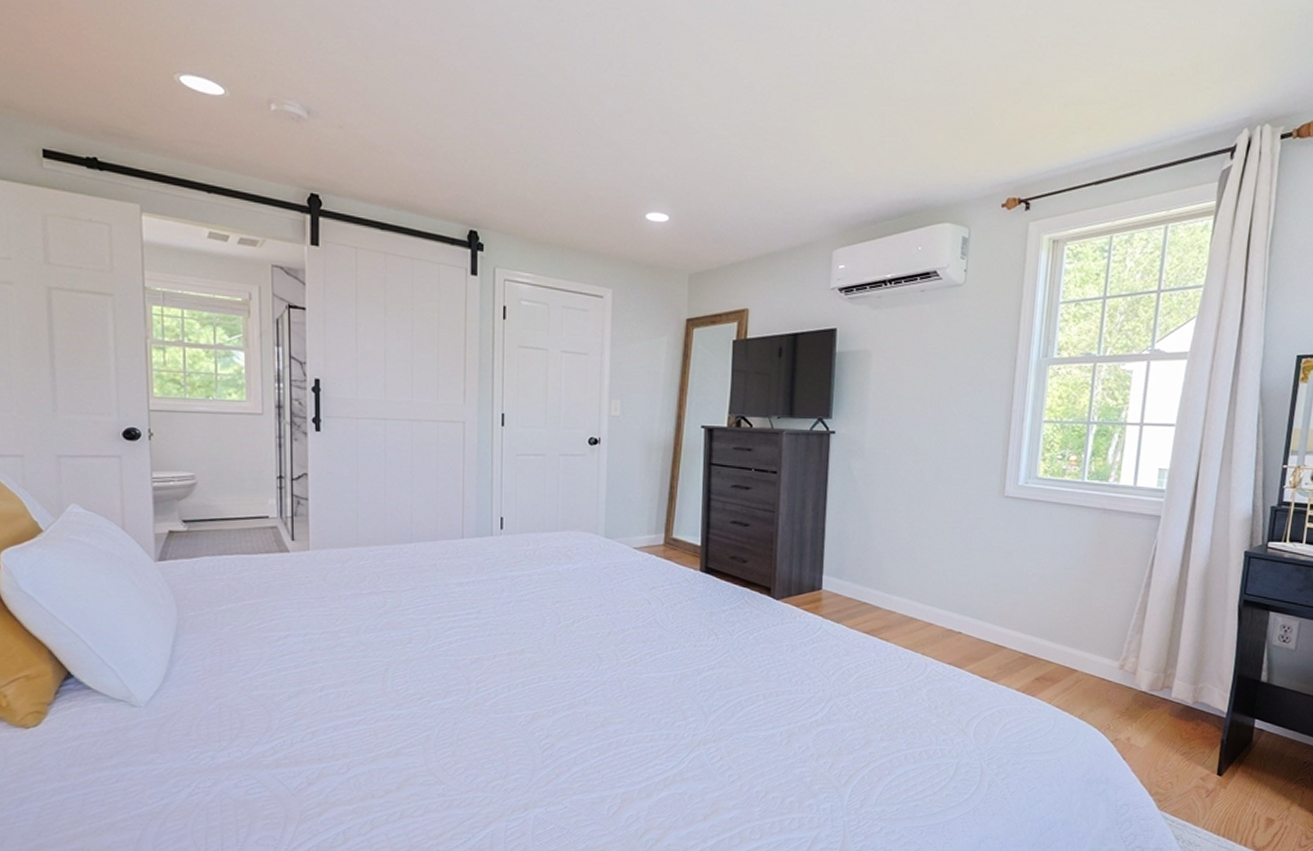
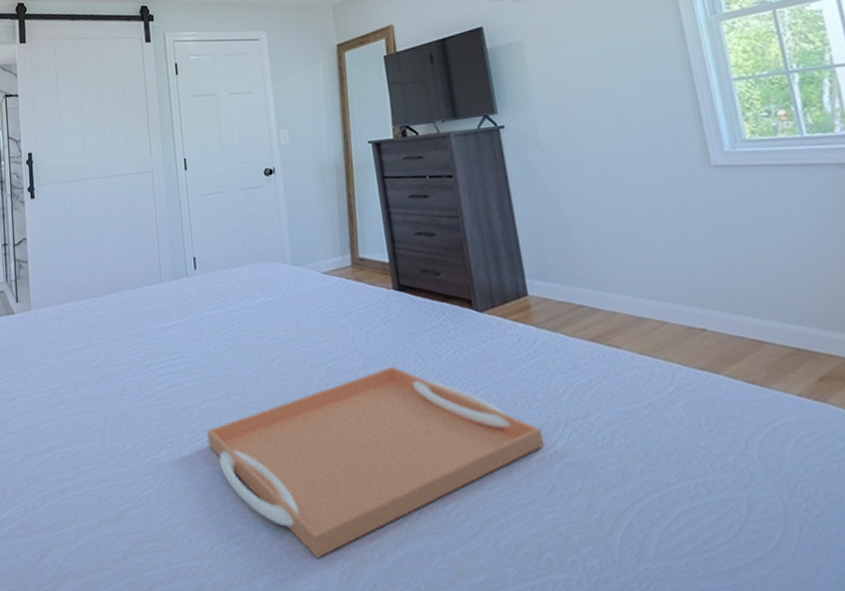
serving tray: none [495,639,809,795] -> present [207,366,545,558]

